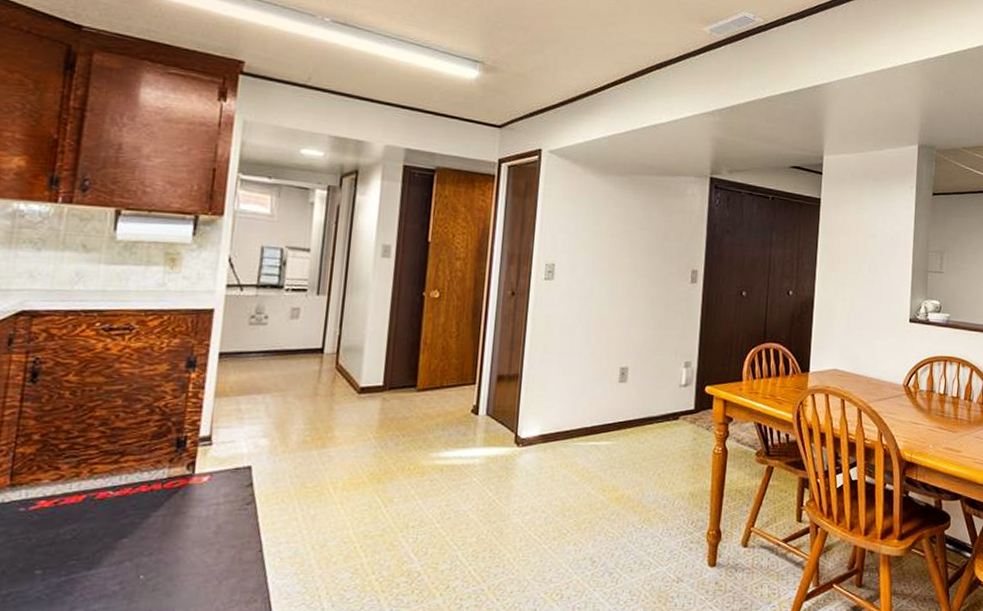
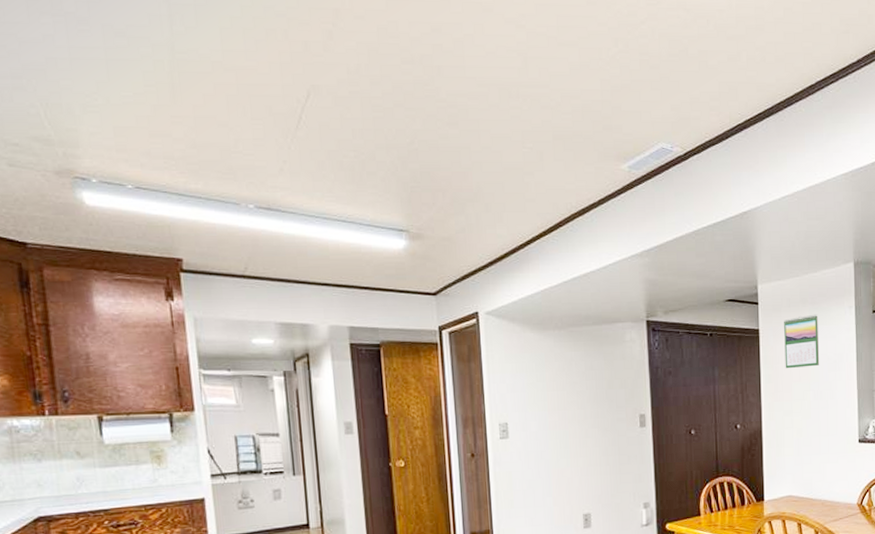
calendar: none [843,190,879,241] -> present [784,314,820,369]

